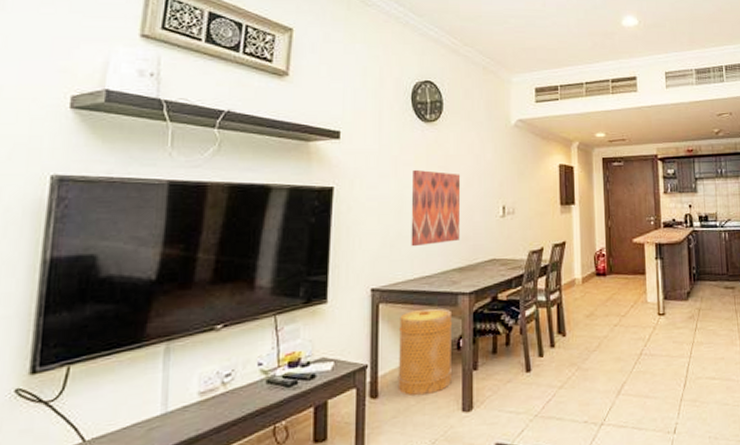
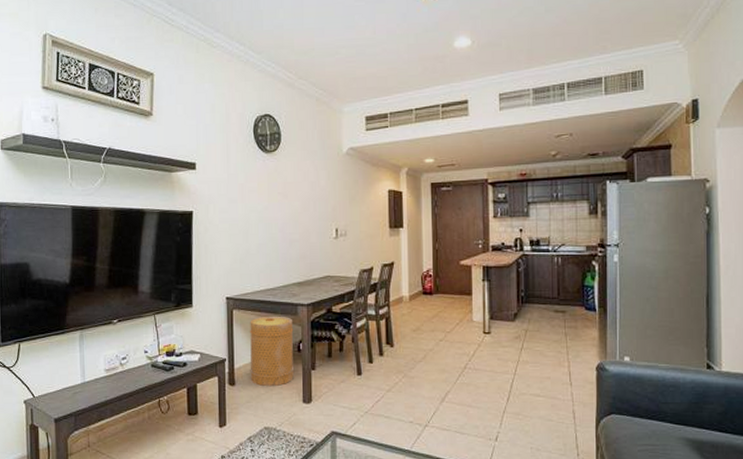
wall art: present [411,169,461,247] -> none [256,195,298,263]

